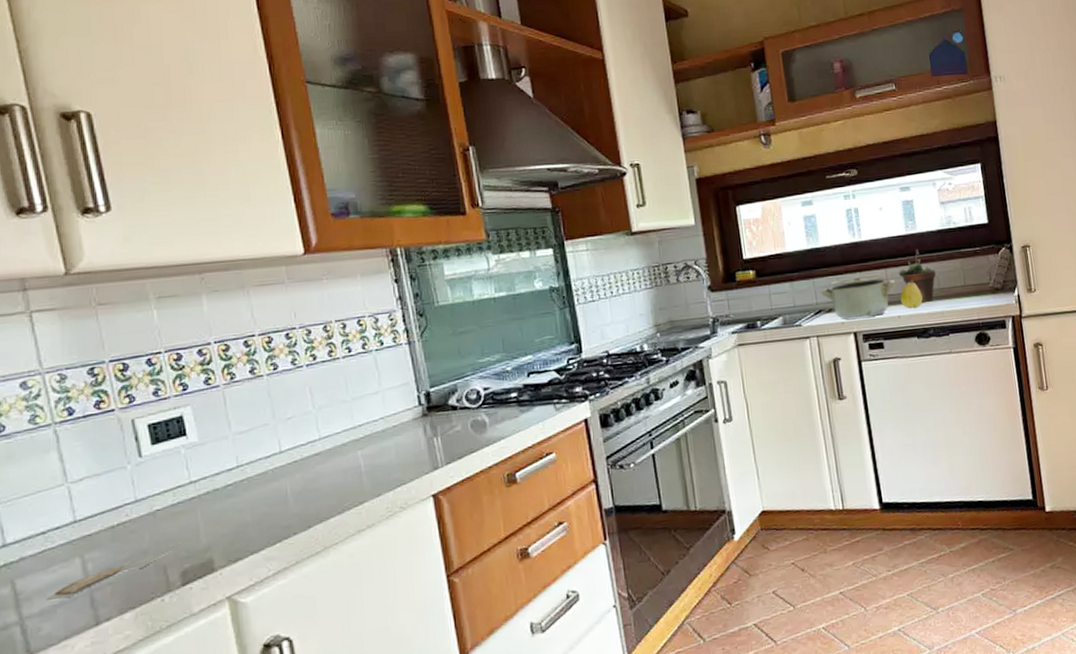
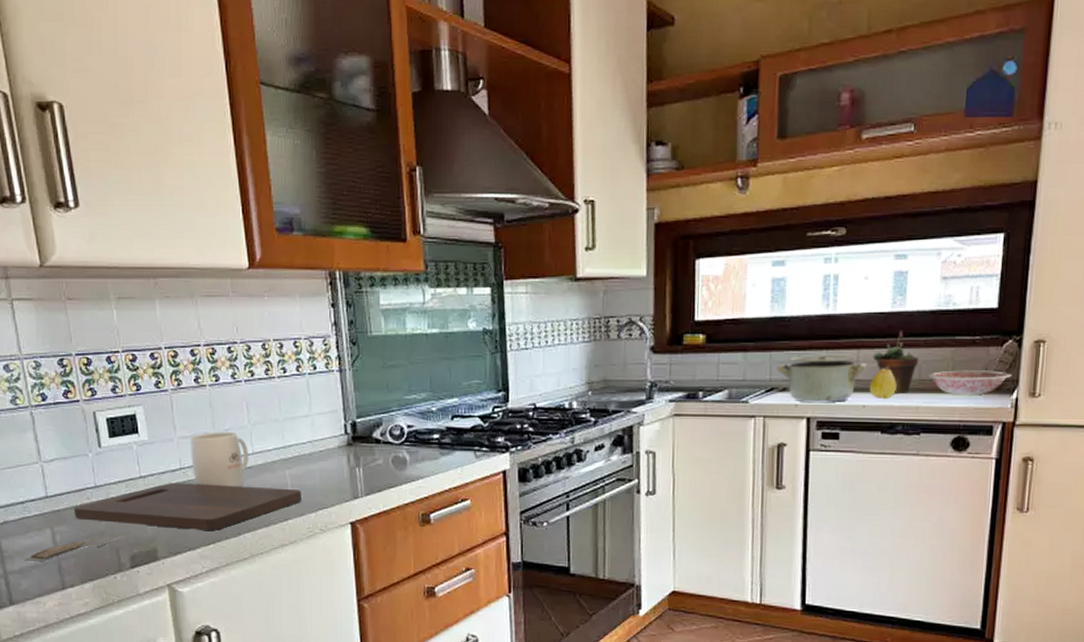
cutting board: none [109,469,378,541] -> present [73,483,303,530]
mug: none [248,419,316,481] -> present [191,432,249,487]
bowl: none [945,273,1011,298] -> present [927,370,1012,396]

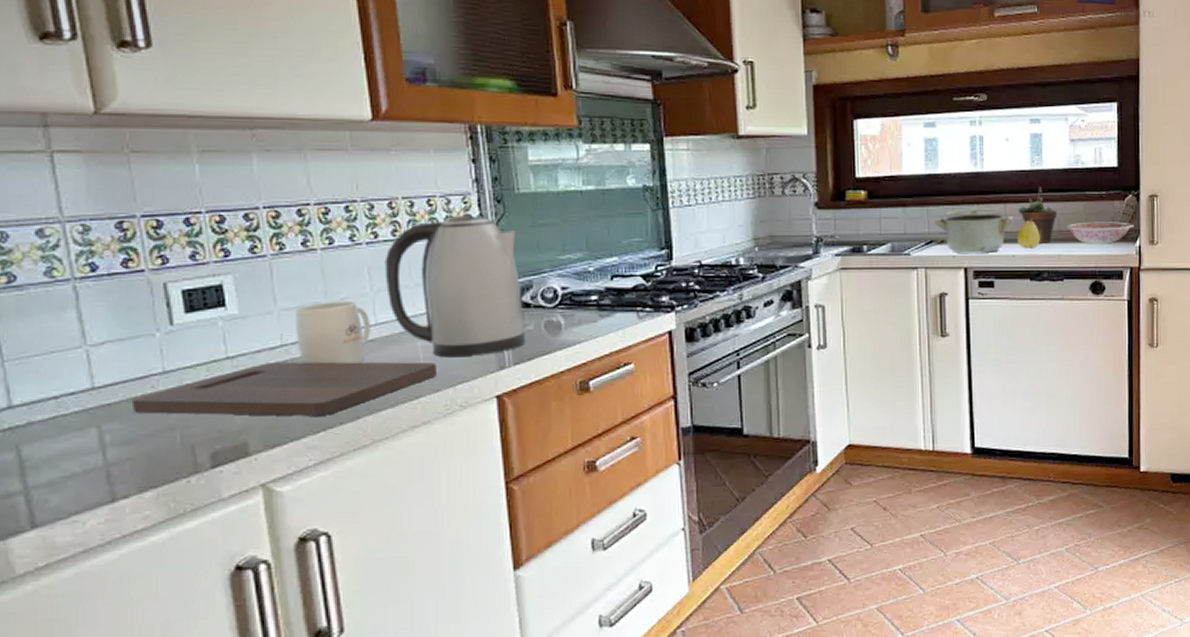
knife: present [24,531,131,561] -> none [55,423,213,471]
kettle: none [259,356,375,486] -> present [384,215,525,358]

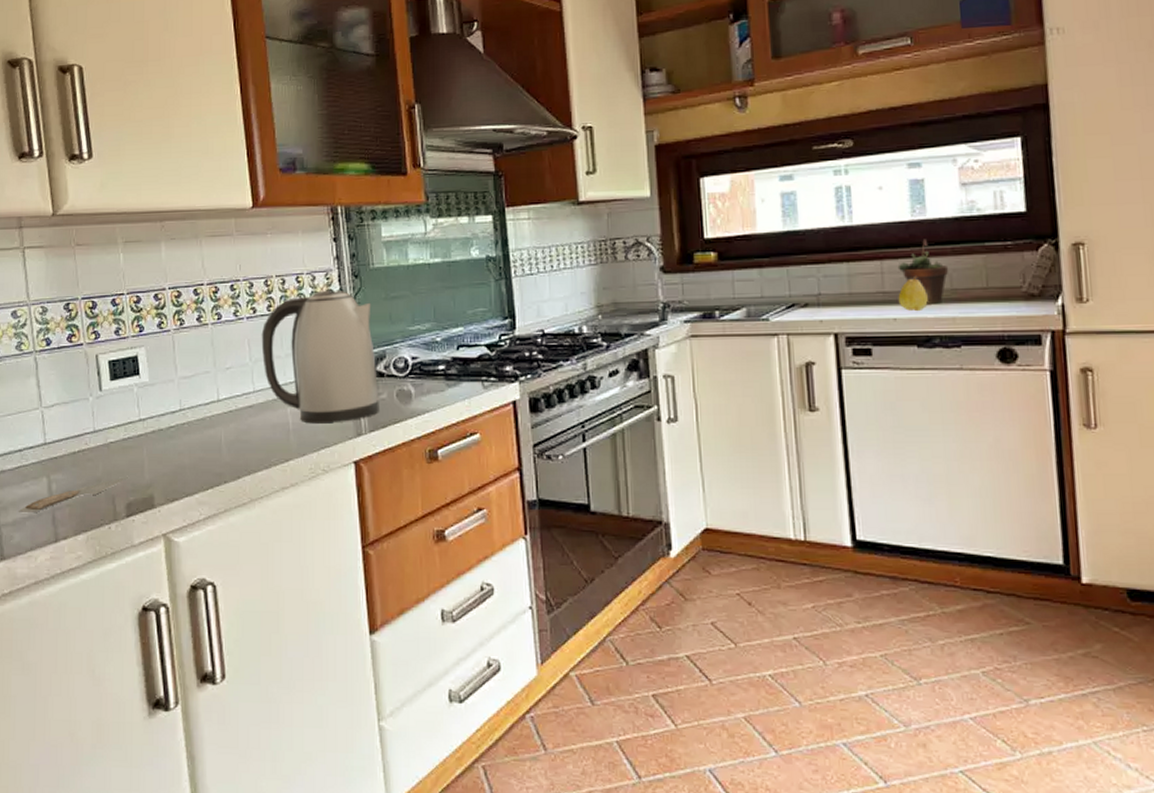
knife: none [55,423,213,471] -> present [18,477,128,512]
cutting board: present [131,361,438,417] -> none [71,425,304,474]
mug: present [296,301,370,364] -> none [191,370,249,427]
saucepan: present [934,209,1014,253] -> none [796,266,894,317]
bowl: present [1065,222,1134,244] -> none [960,276,1054,304]

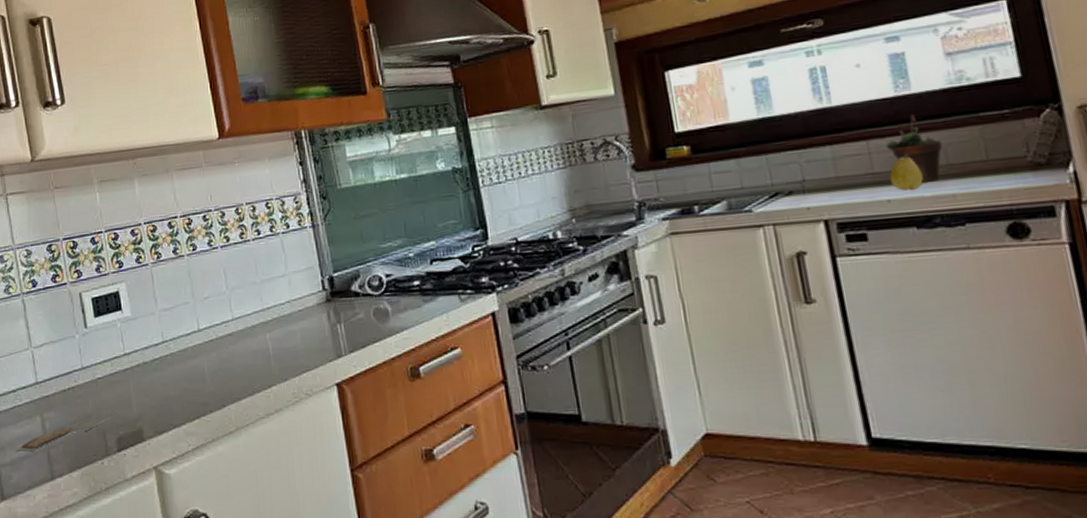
kettle: present [261,290,379,424] -> none [236,213,358,348]

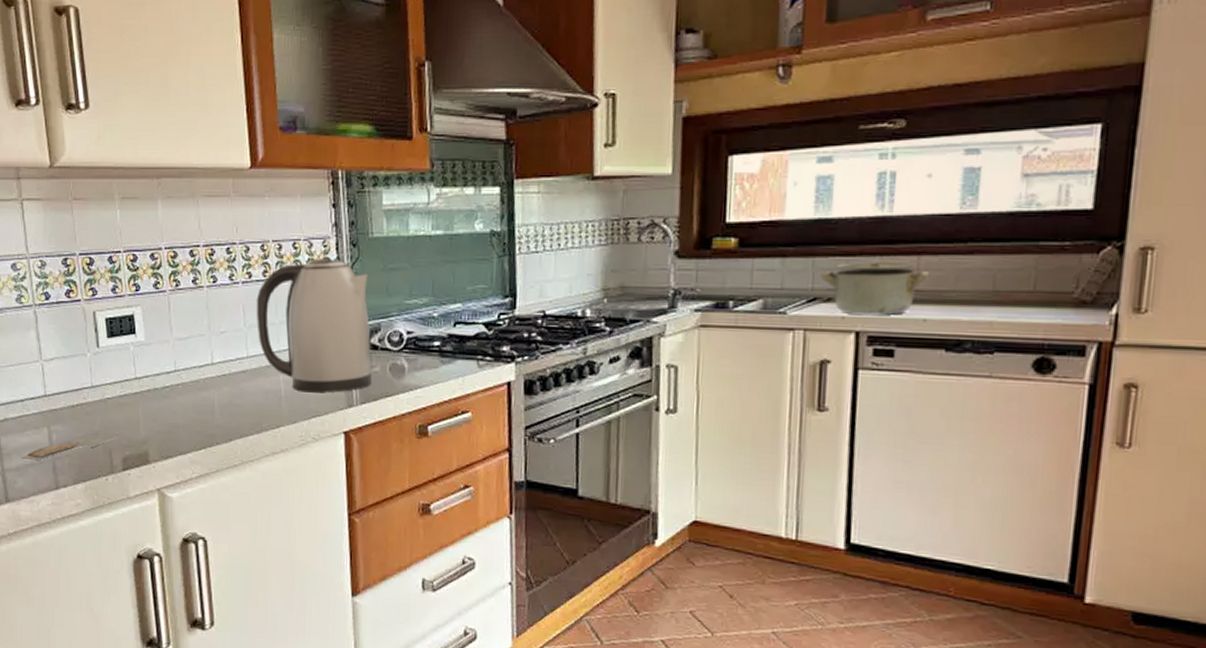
kettle: none [236,213,358,348] -> present [256,258,372,393]
saucepan: none [777,147,883,204] -> present [821,261,930,315]
succulent plant: present [885,114,943,183] -> none [936,234,994,306]
fruit: present [889,154,923,191] -> none [931,275,965,314]

